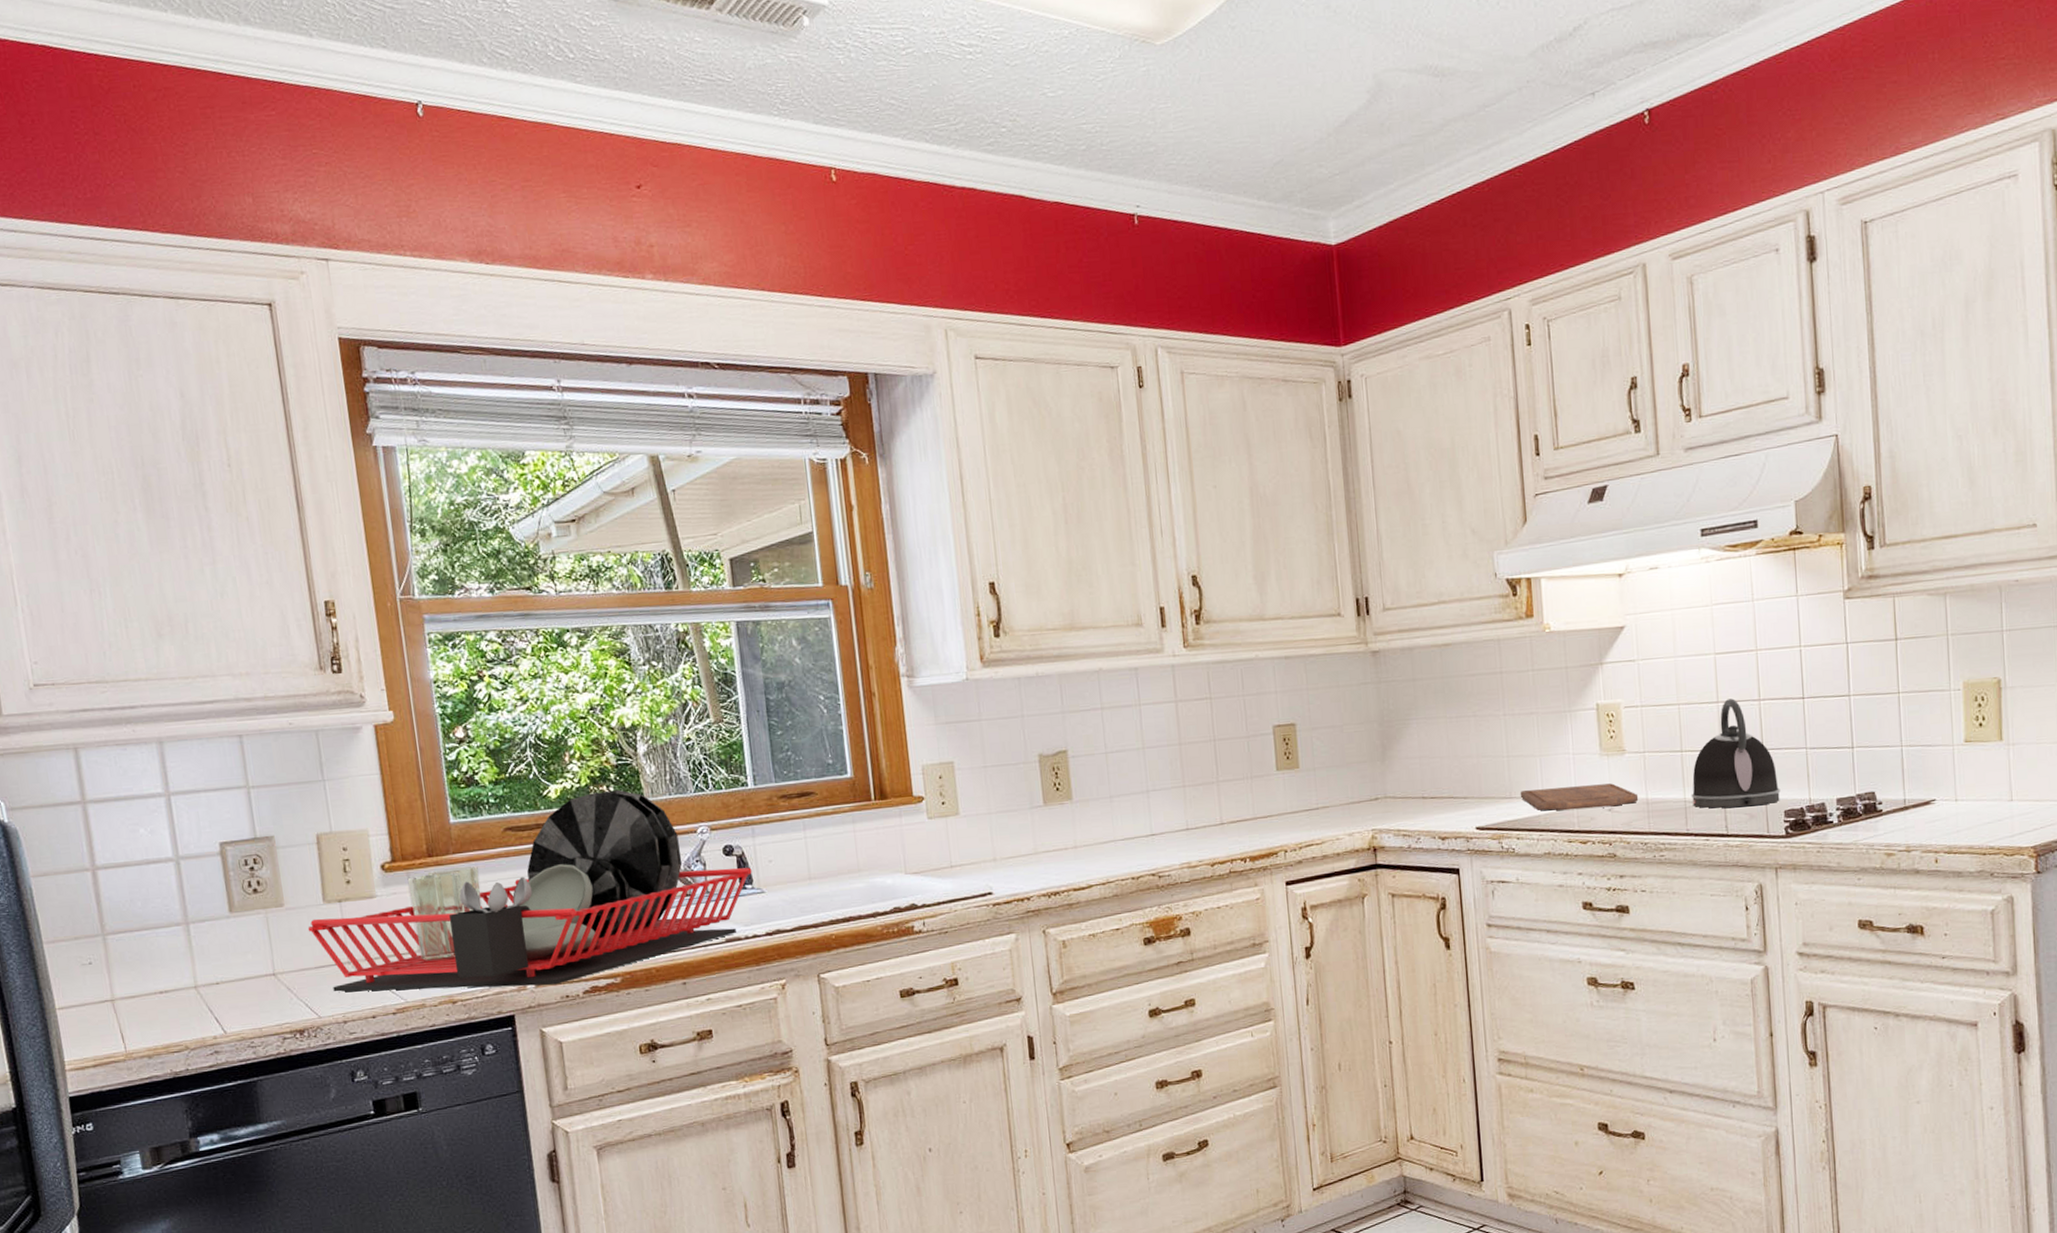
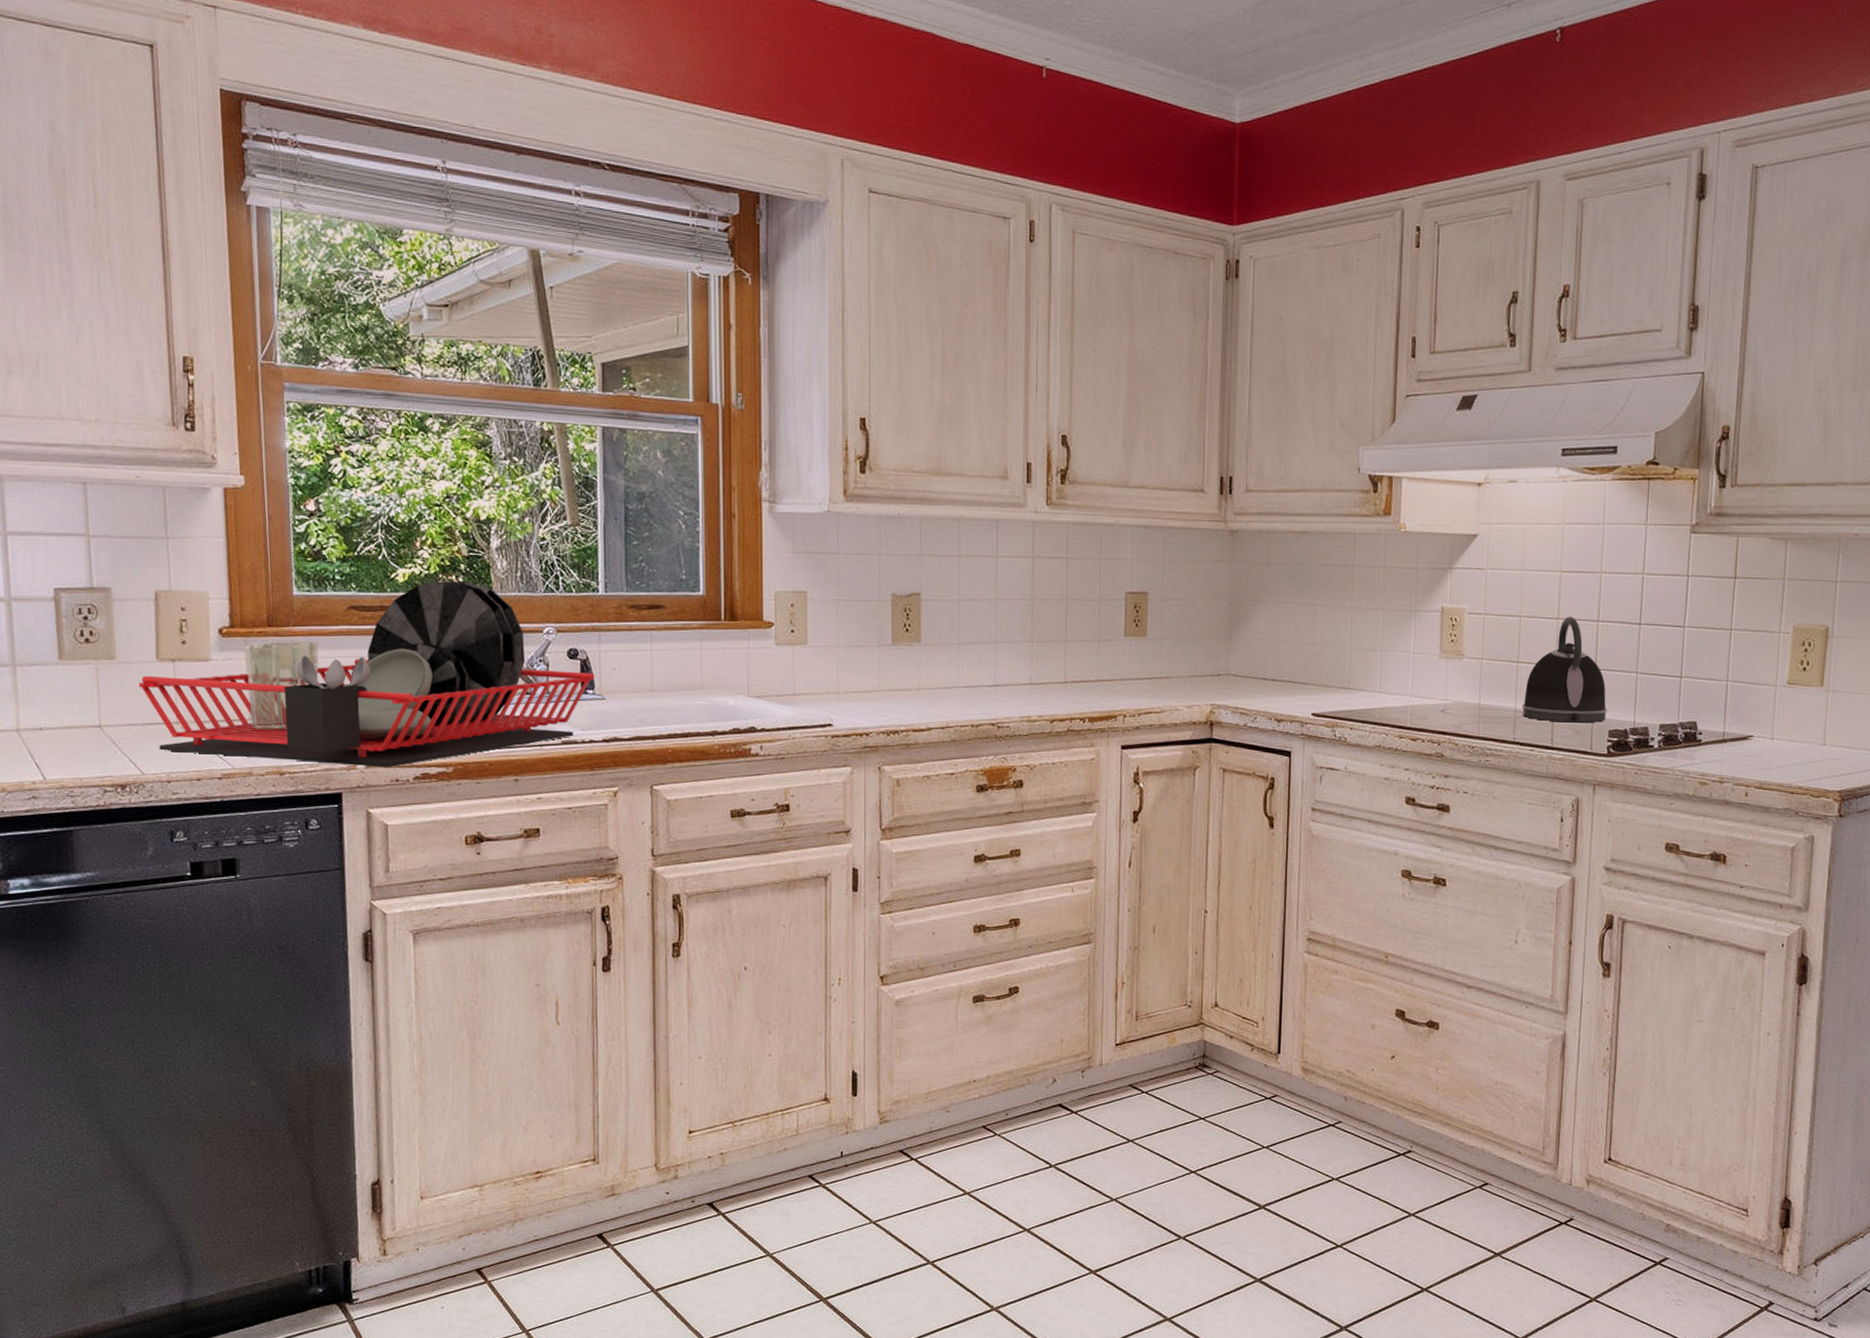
cutting board: present [1520,783,1639,811] -> none [1358,683,1472,708]

